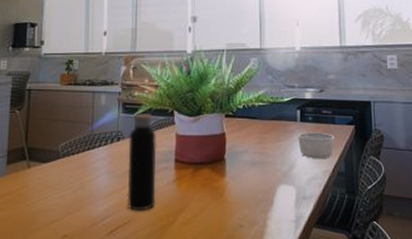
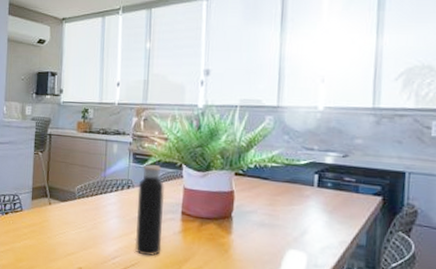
ramekin: present [298,132,335,159] -> none [313,198,357,229]

